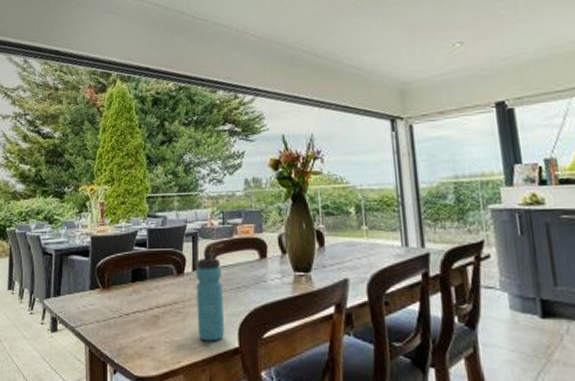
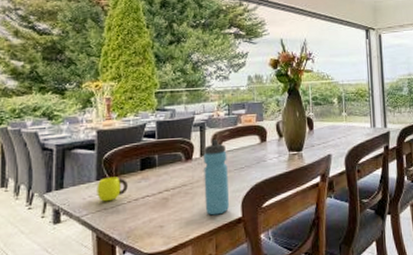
cup: none [90,287,119,314] -> present [97,177,128,202]

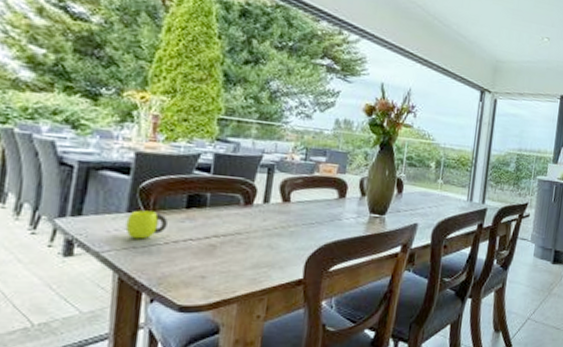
water bottle: present [203,139,230,216] -> none [260,186,296,273]

